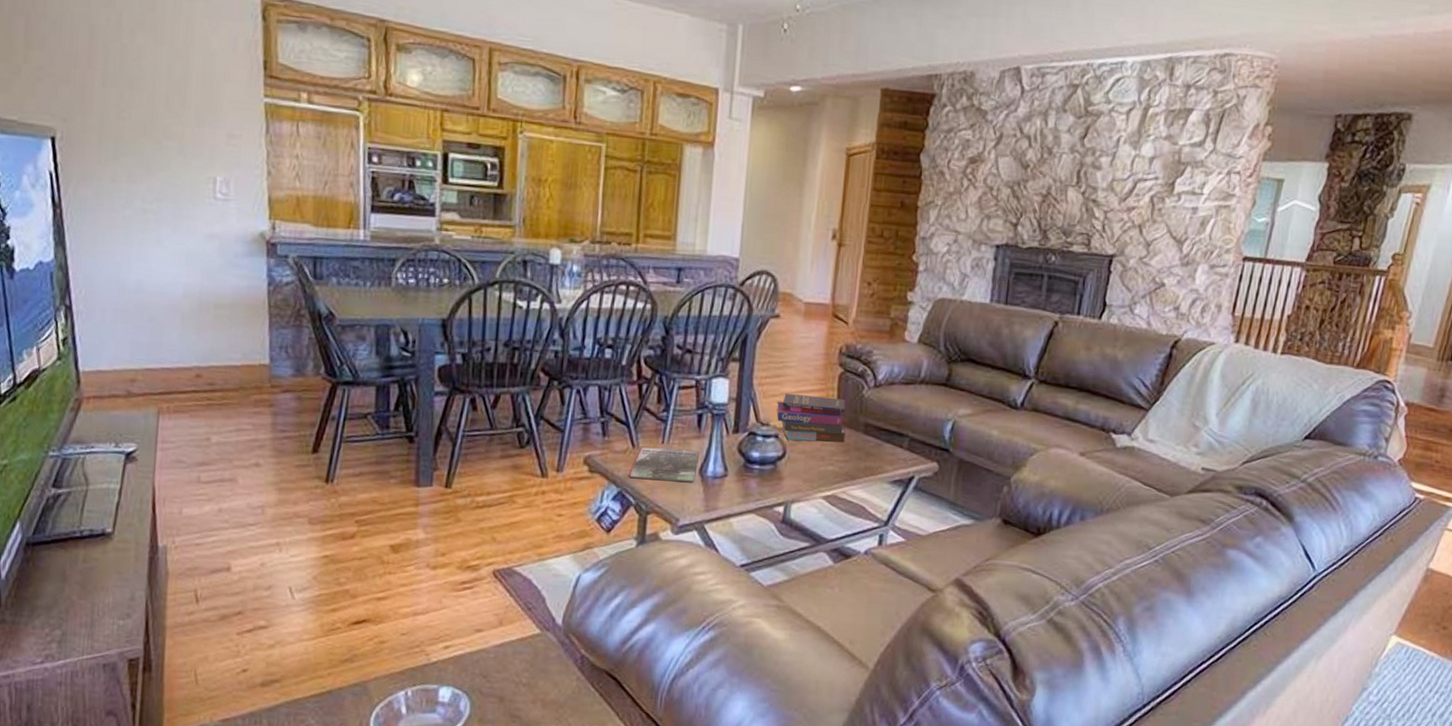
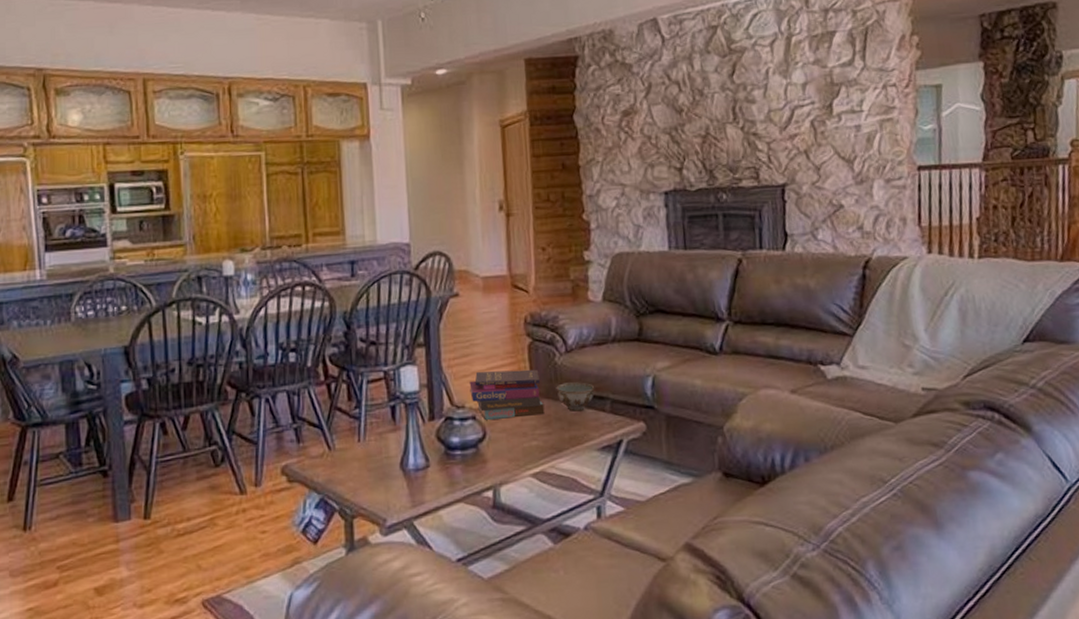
magazine: present [629,446,700,483] -> none [329,444,399,483]
bowl: none [859,415,897,444] -> present [556,382,595,412]

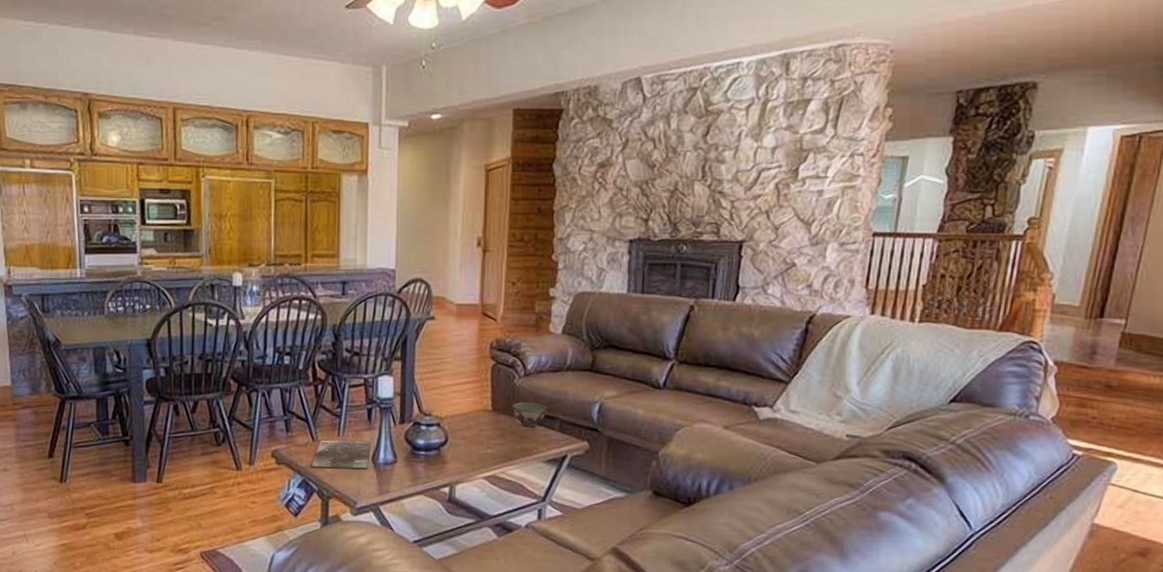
magazine: none [329,444,399,483] -> present [311,439,372,470]
books: present [469,369,545,420] -> none [437,385,501,428]

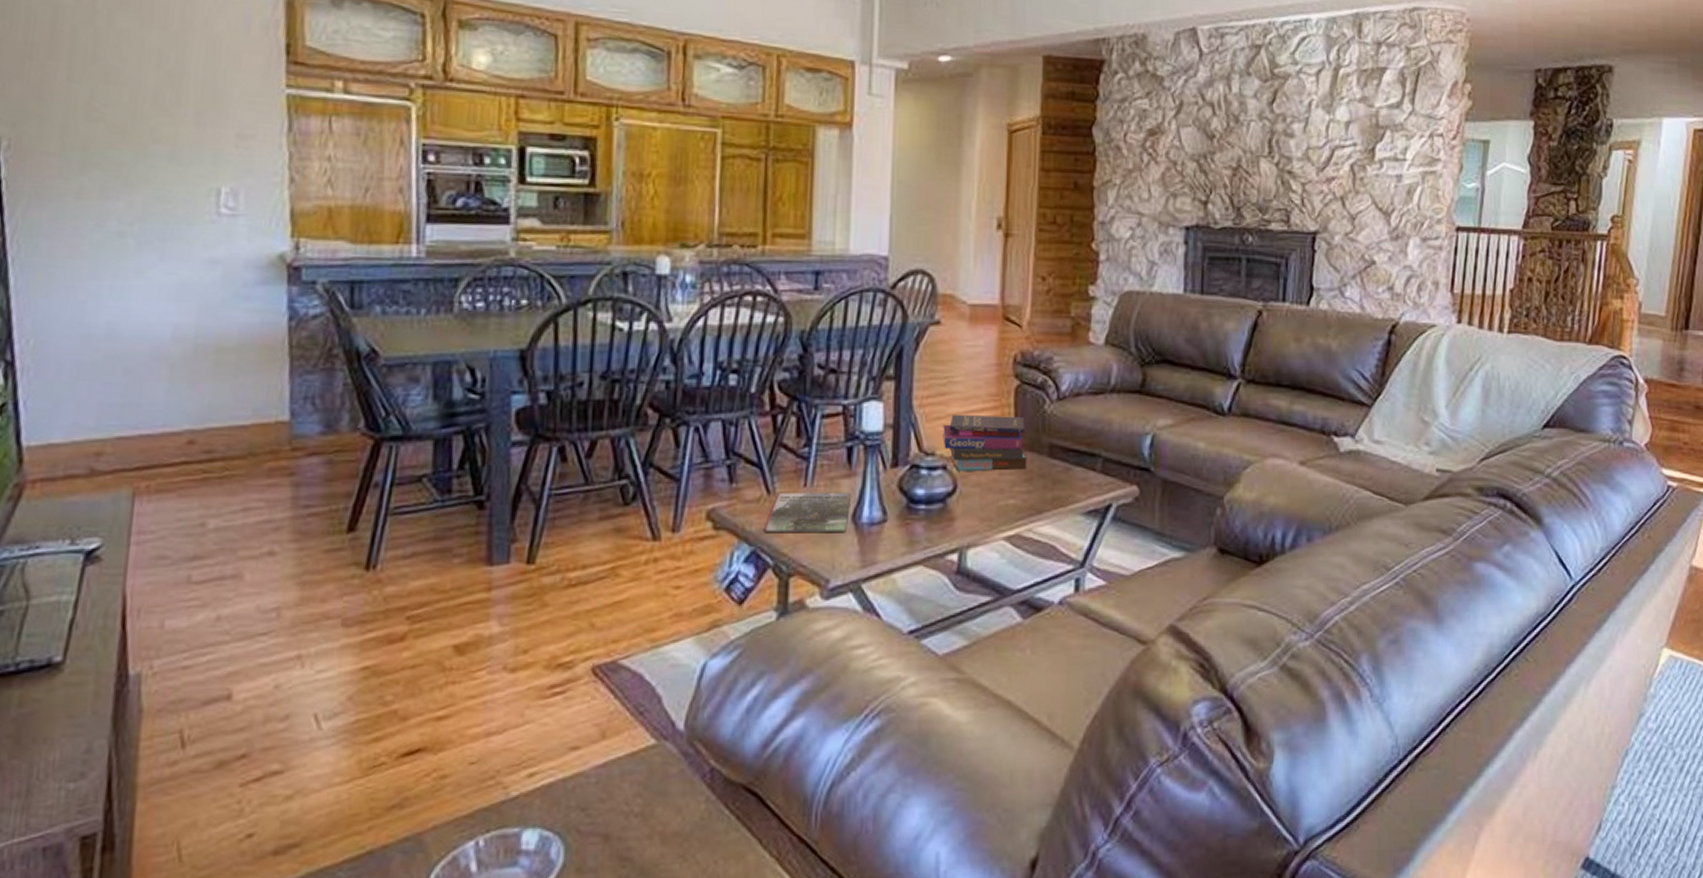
books: none [437,385,501,428] -> present [943,414,1027,471]
bowl: present [513,402,547,428] -> none [1042,435,1087,469]

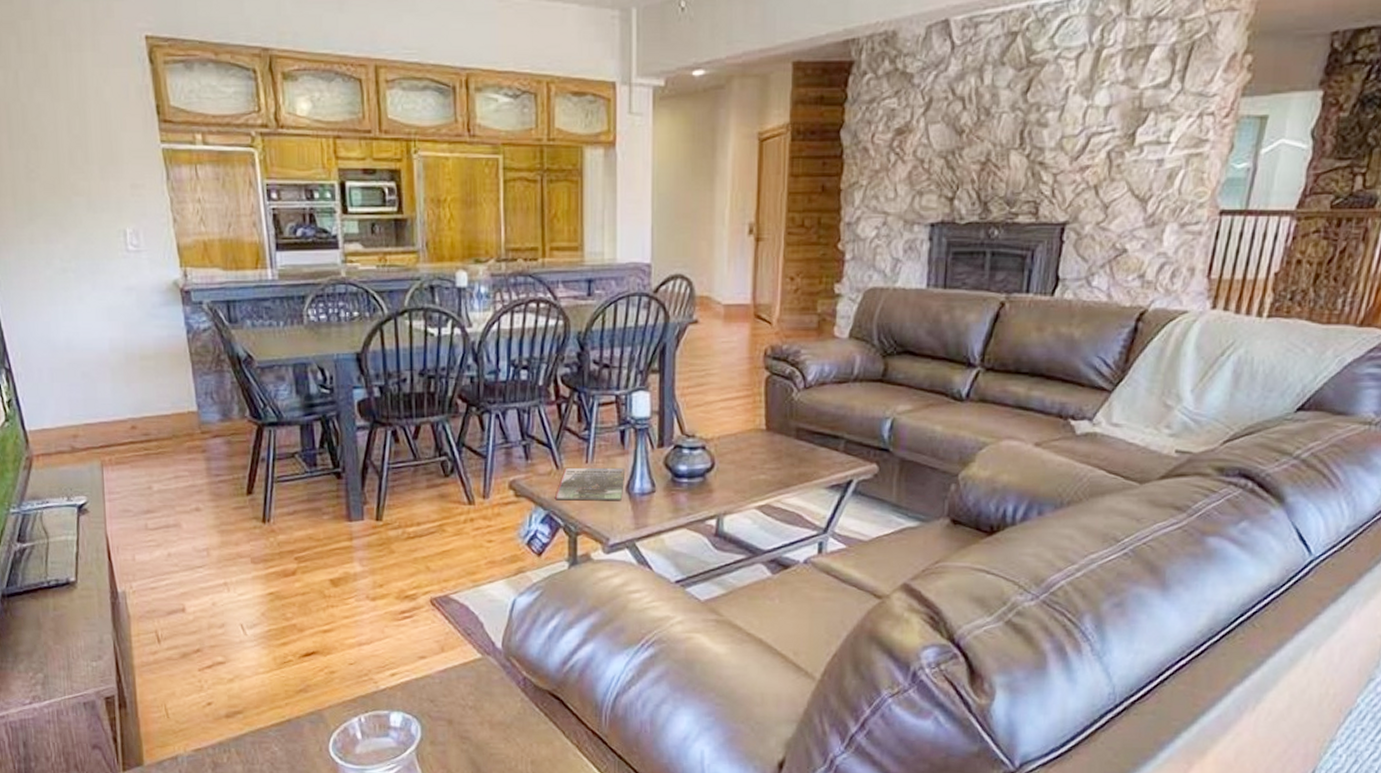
books: present [943,414,1027,471] -> none [701,401,776,451]

